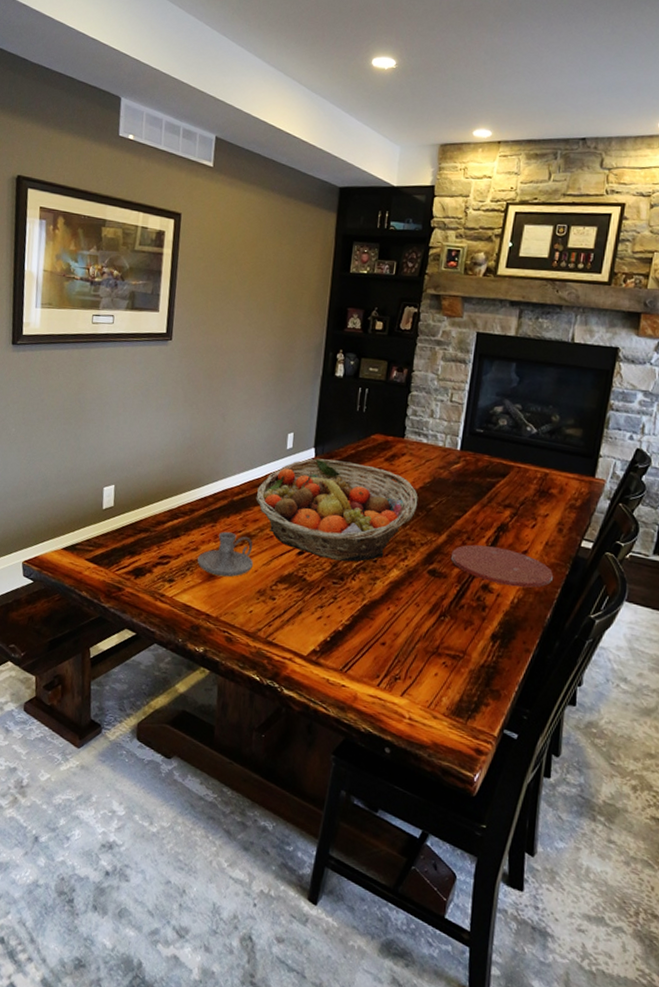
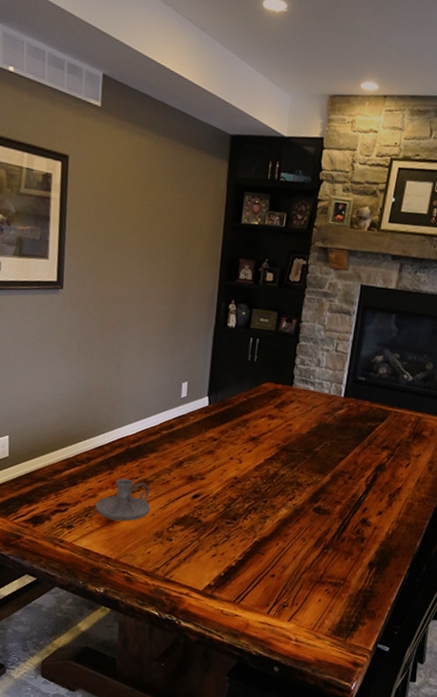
fruit basket: present [255,458,418,562] -> none [151,406,305,503]
plate: present [450,544,553,588] -> none [333,483,423,521]

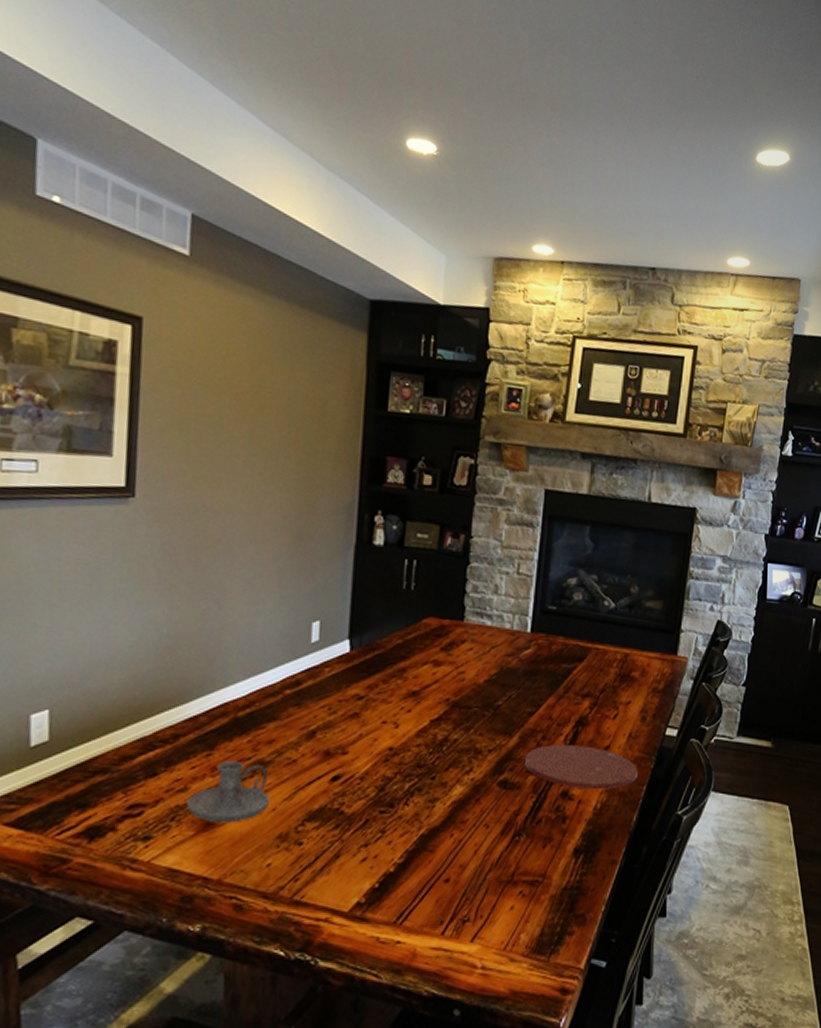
plate: none [333,483,423,521] -> present [524,745,638,790]

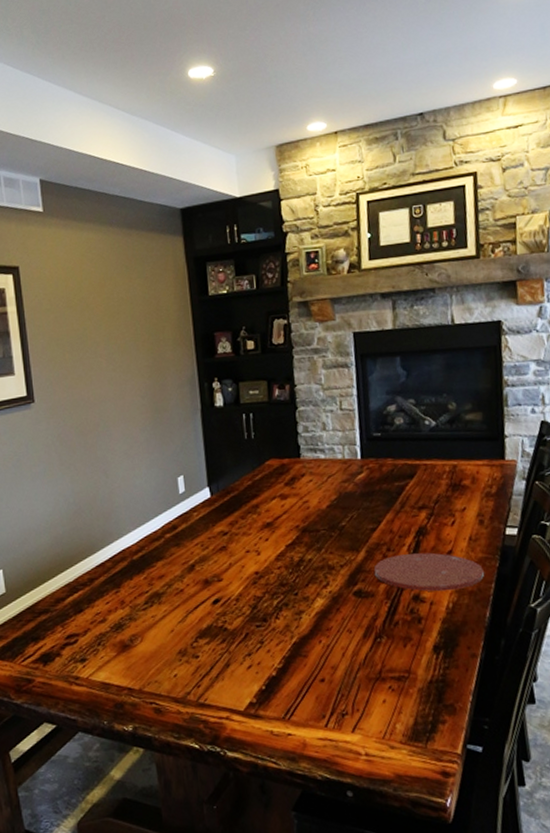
candle holder: present [187,760,271,823] -> none [107,594,169,645]

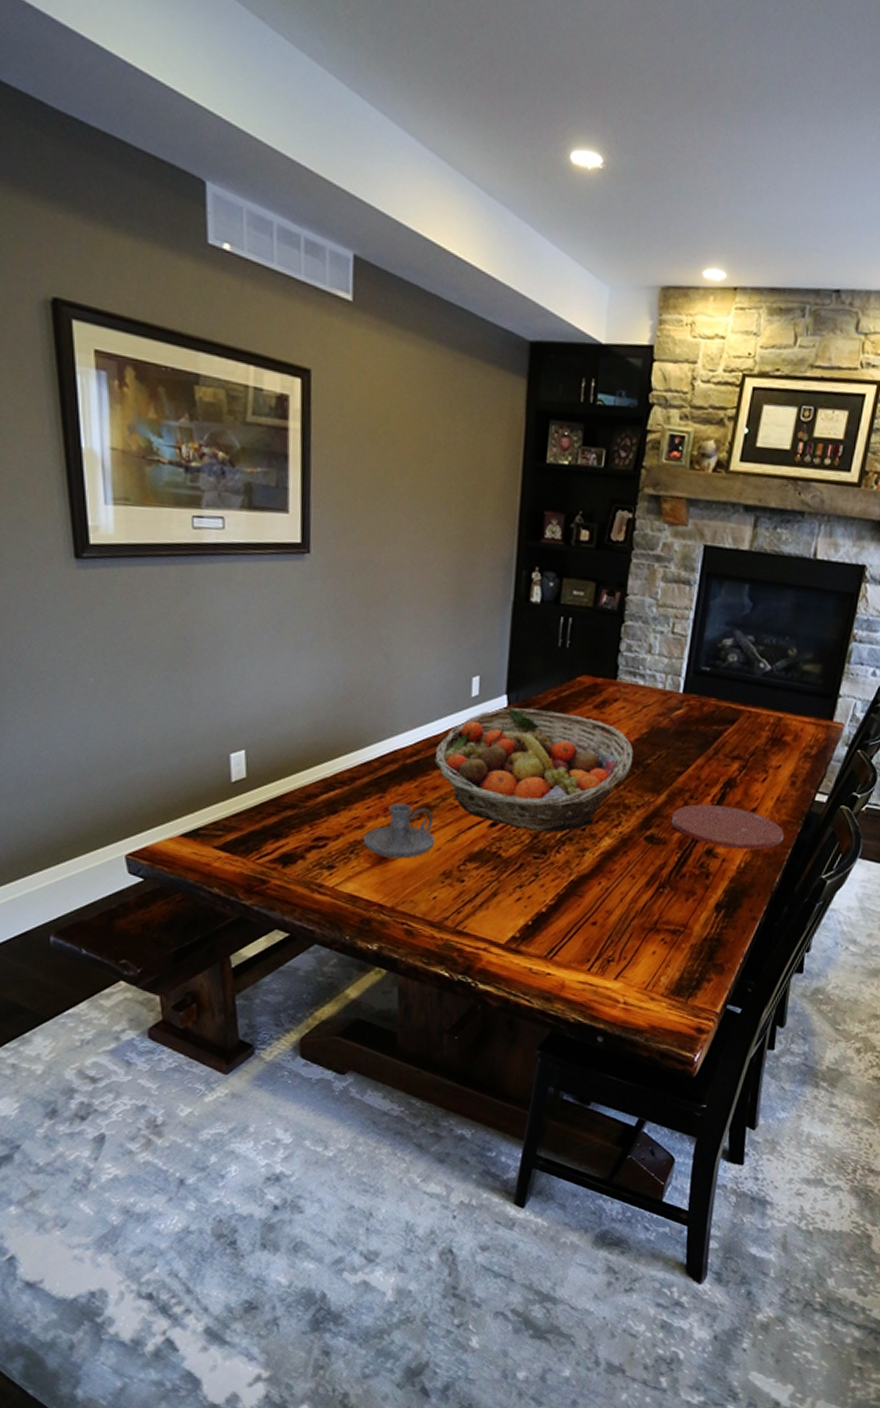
candle holder: none [107,594,169,645] -> present [364,803,436,859]
fruit basket: none [156,494,329,602] -> present [434,707,634,832]

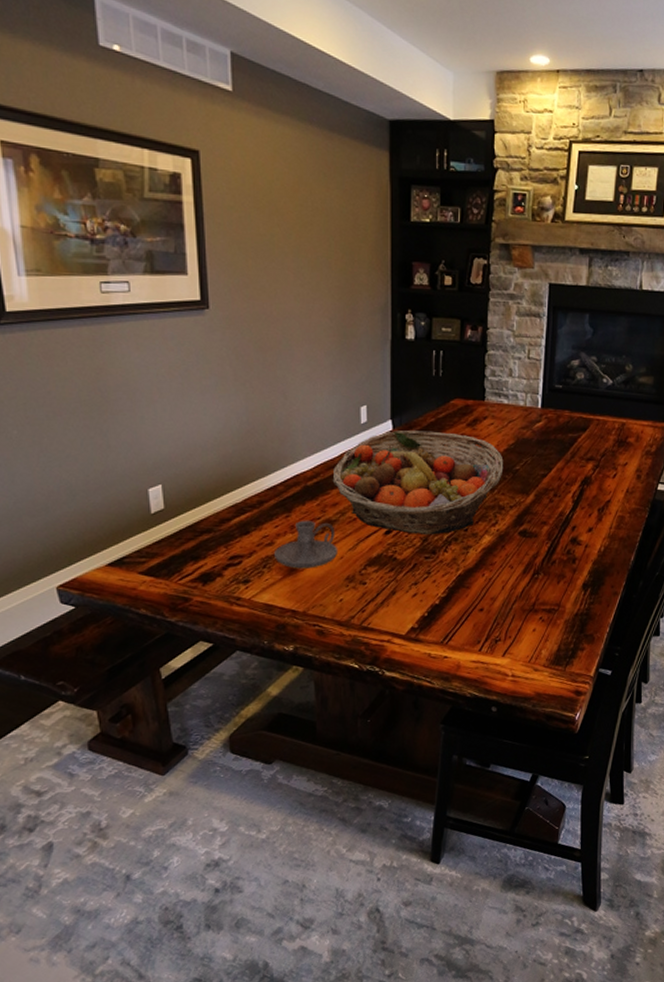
plate: present [670,804,784,851] -> none [539,501,634,536]

